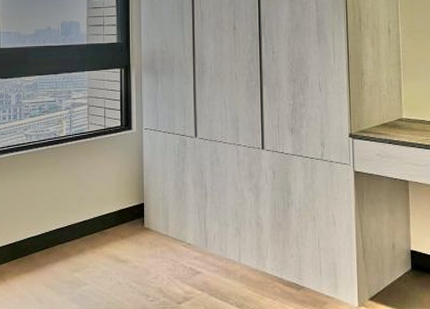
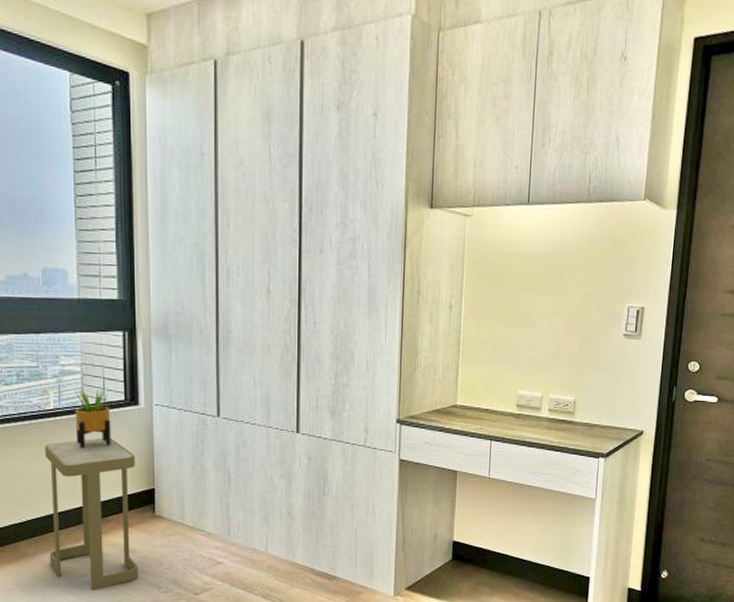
side table: none [58,160,130,299] -> present [45,438,139,590]
potted plant: none [82,116,110,169] -> present [74,386,112,448]

